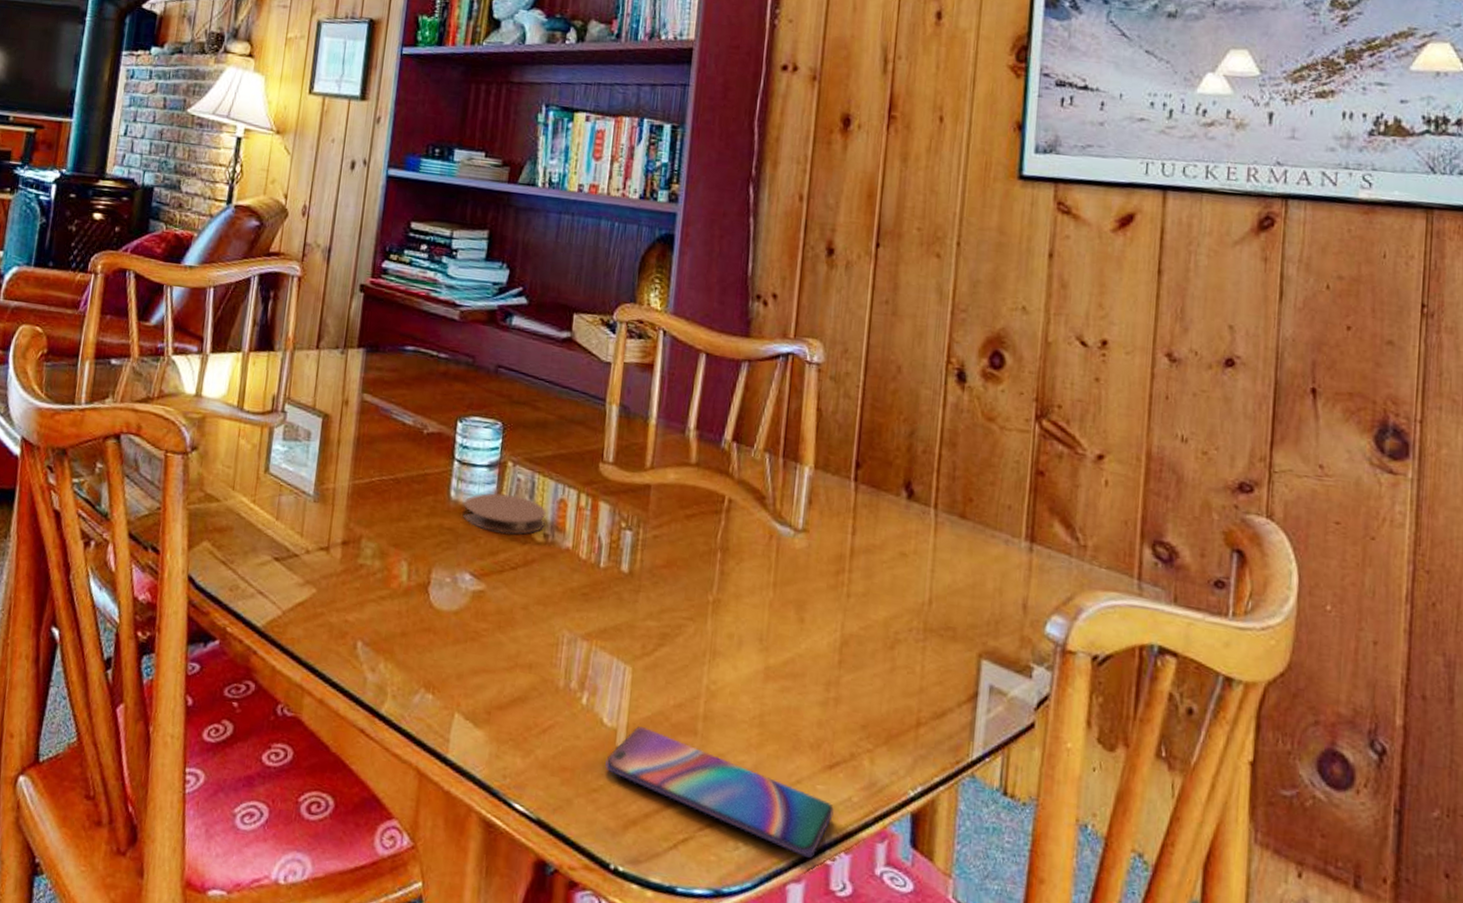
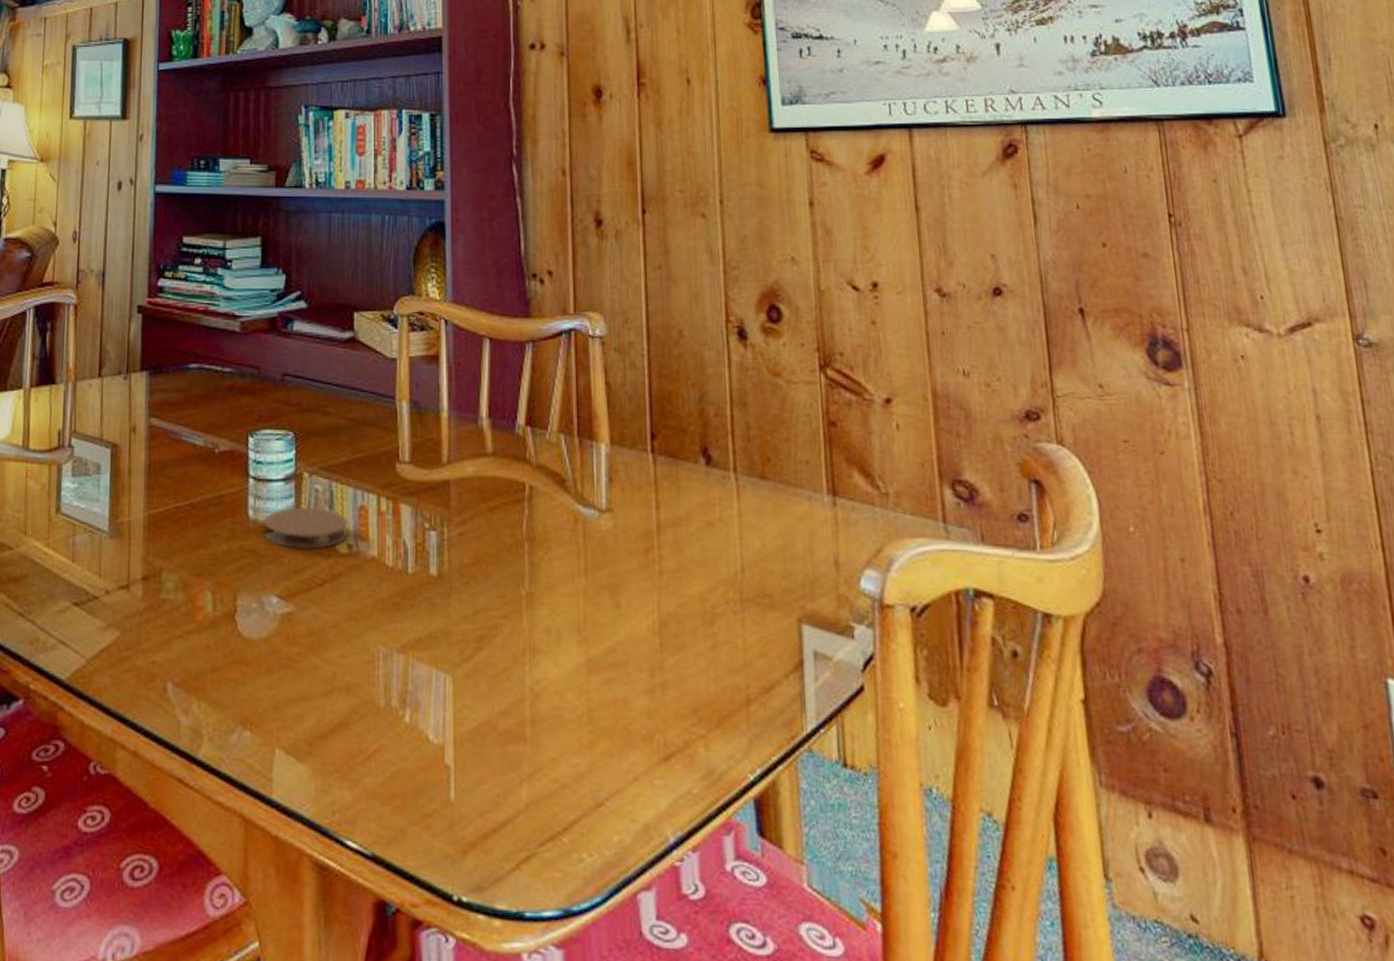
smartphone: present [605,726,834,859] -> none [436,740,675,863]

